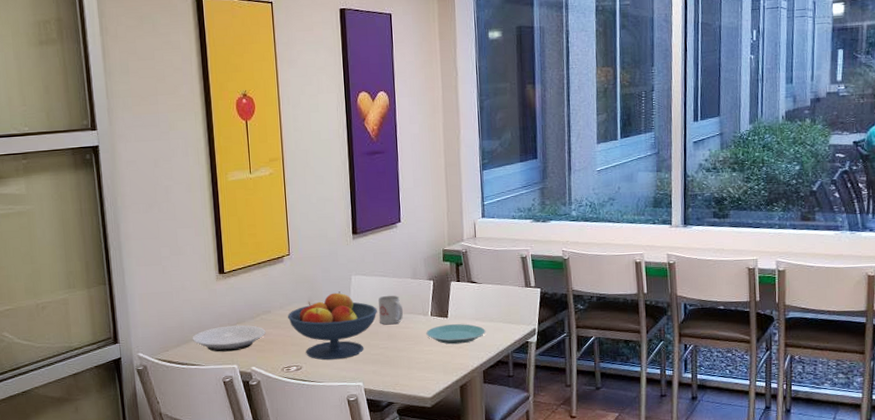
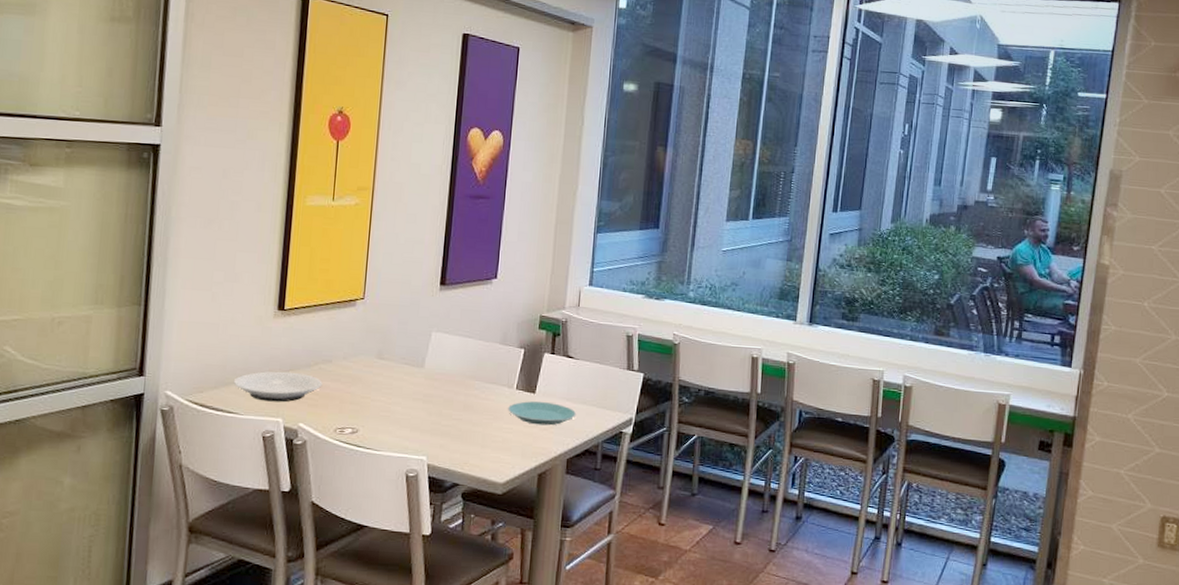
fruit bowl: present [288,291,377,360] -> none [351,348,456,427]
mug: present [378,295,403,325] -> none [456,359,485,394]

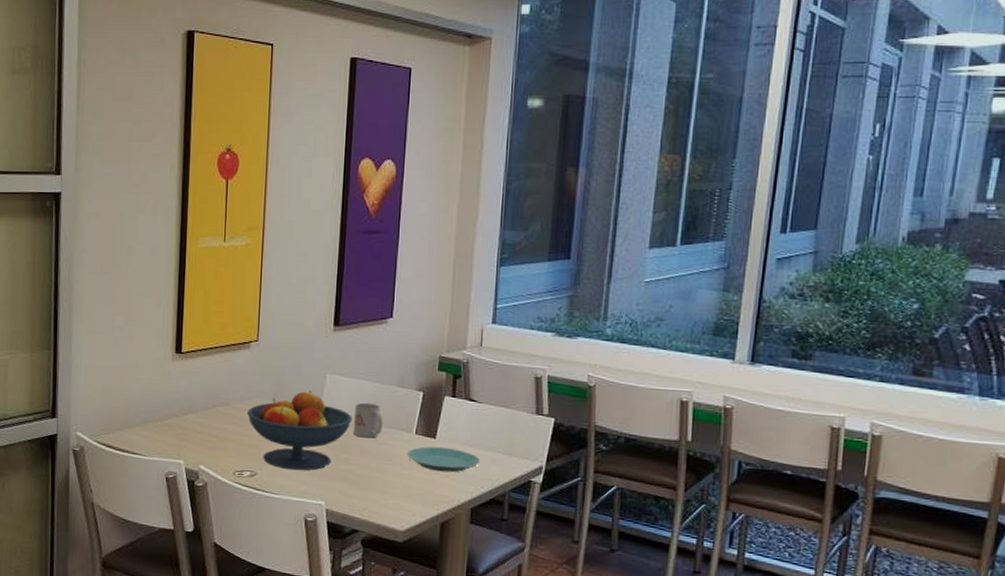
plate: present [233,371,323,402] -> none [137,414,220,445]
fruit bowl: none [351,348,456,427] -> present [247,390,352,471]
mug: none [456,359,485,394] -> present [353,402,383,438]

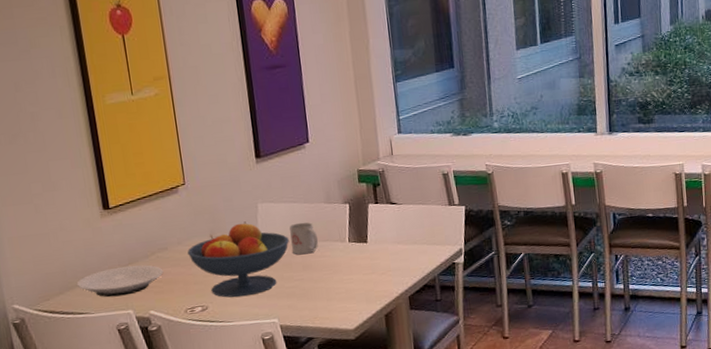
plate: none [137,414,220,445] -> present [76,265,164,297]
plate: present [407,446,481,473] -> none [345,248,410,271]

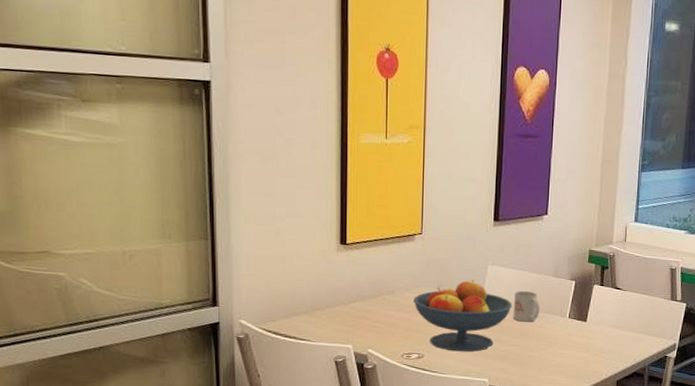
plate: present [76,265,164,297] -> none [303,301,388,330]

